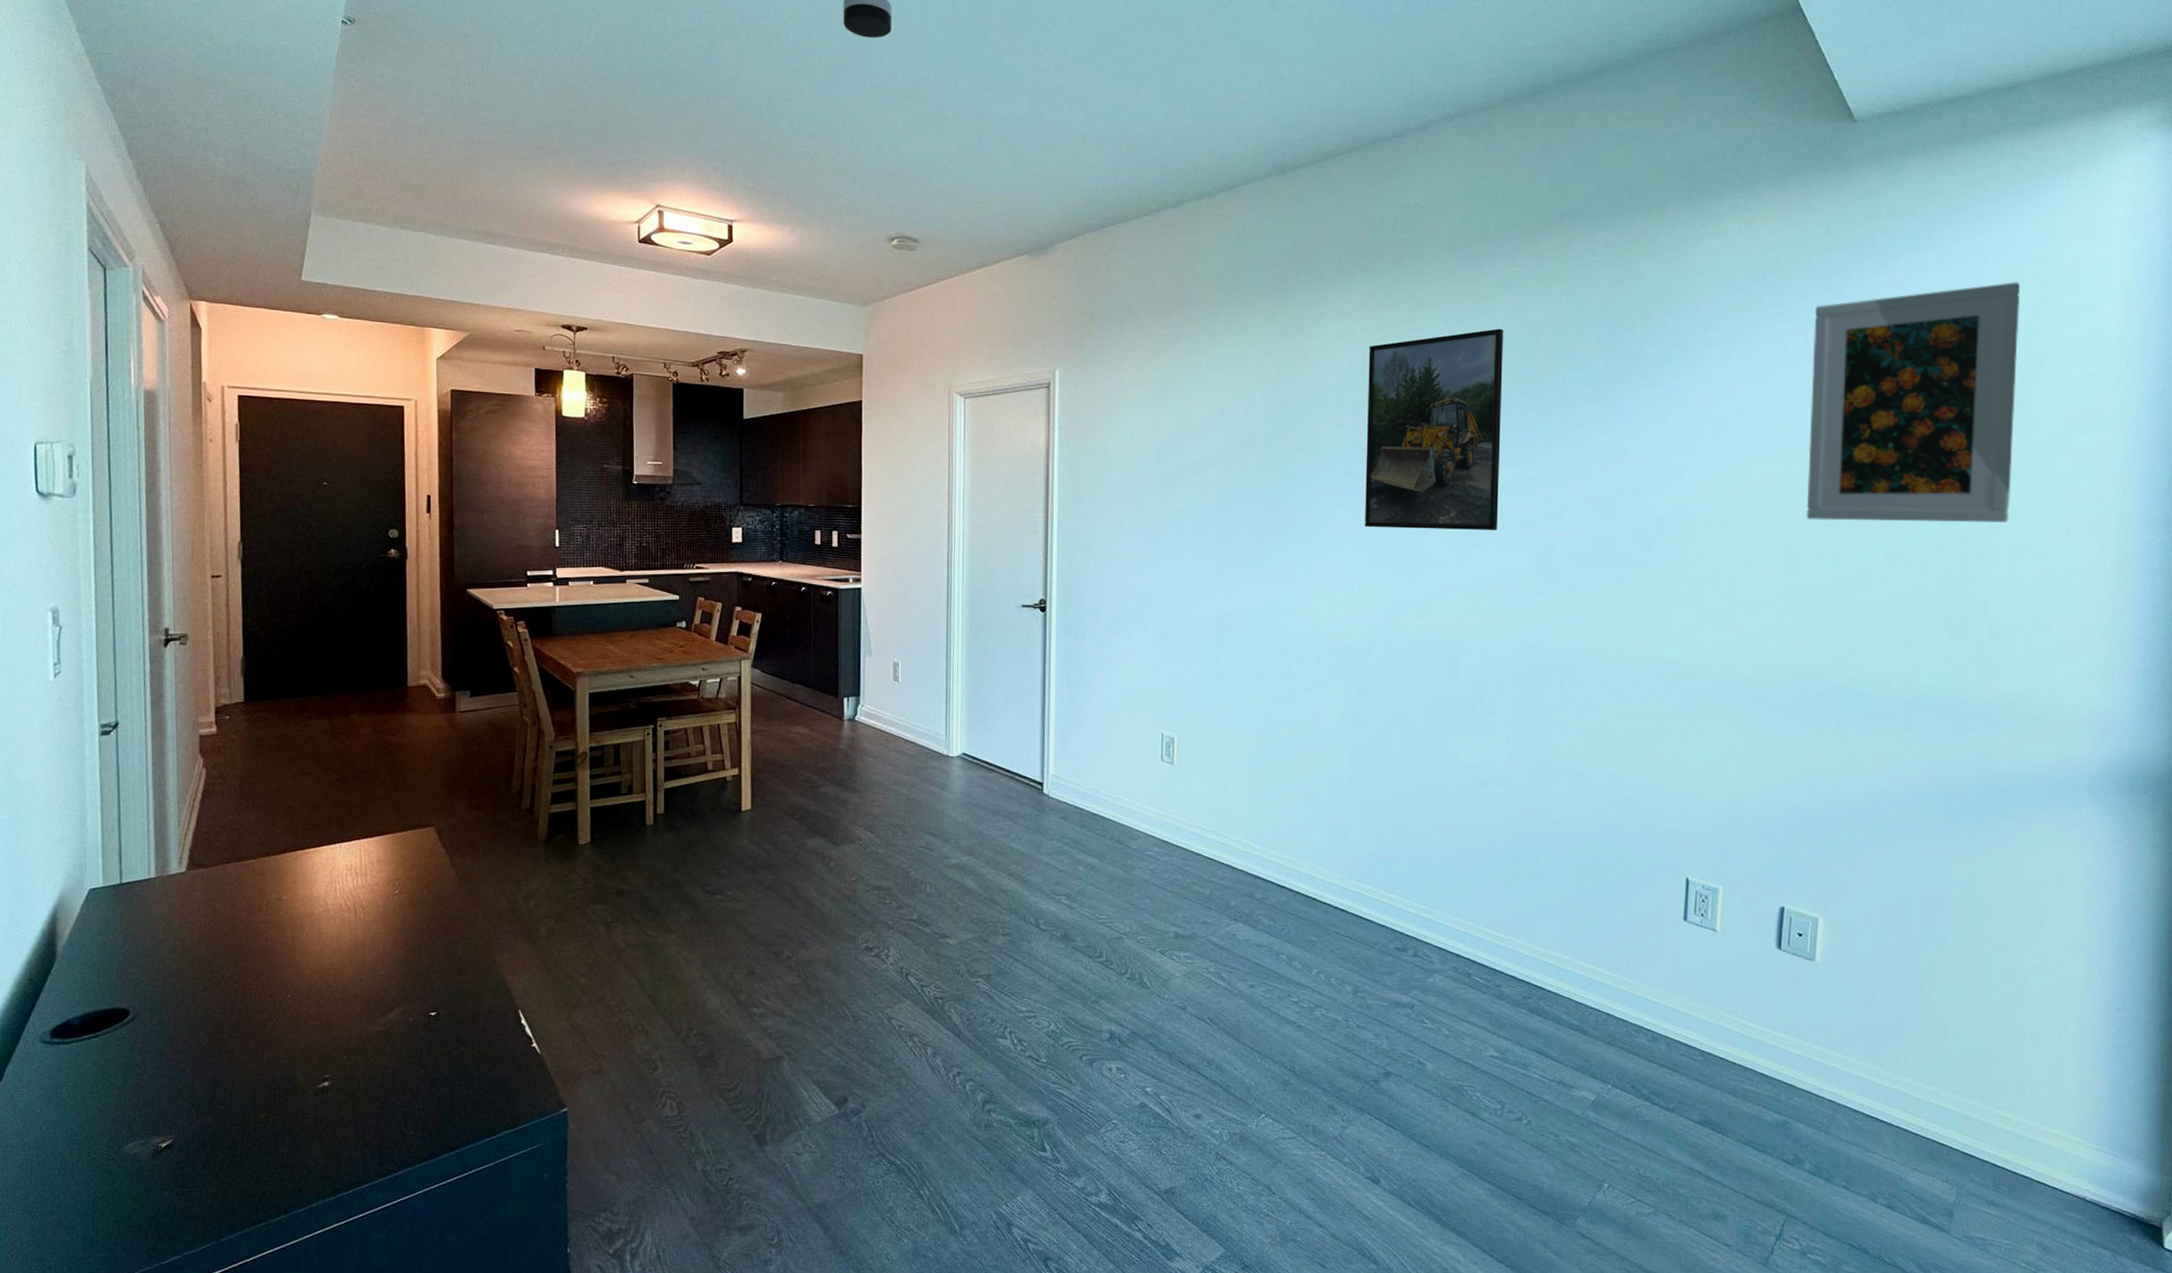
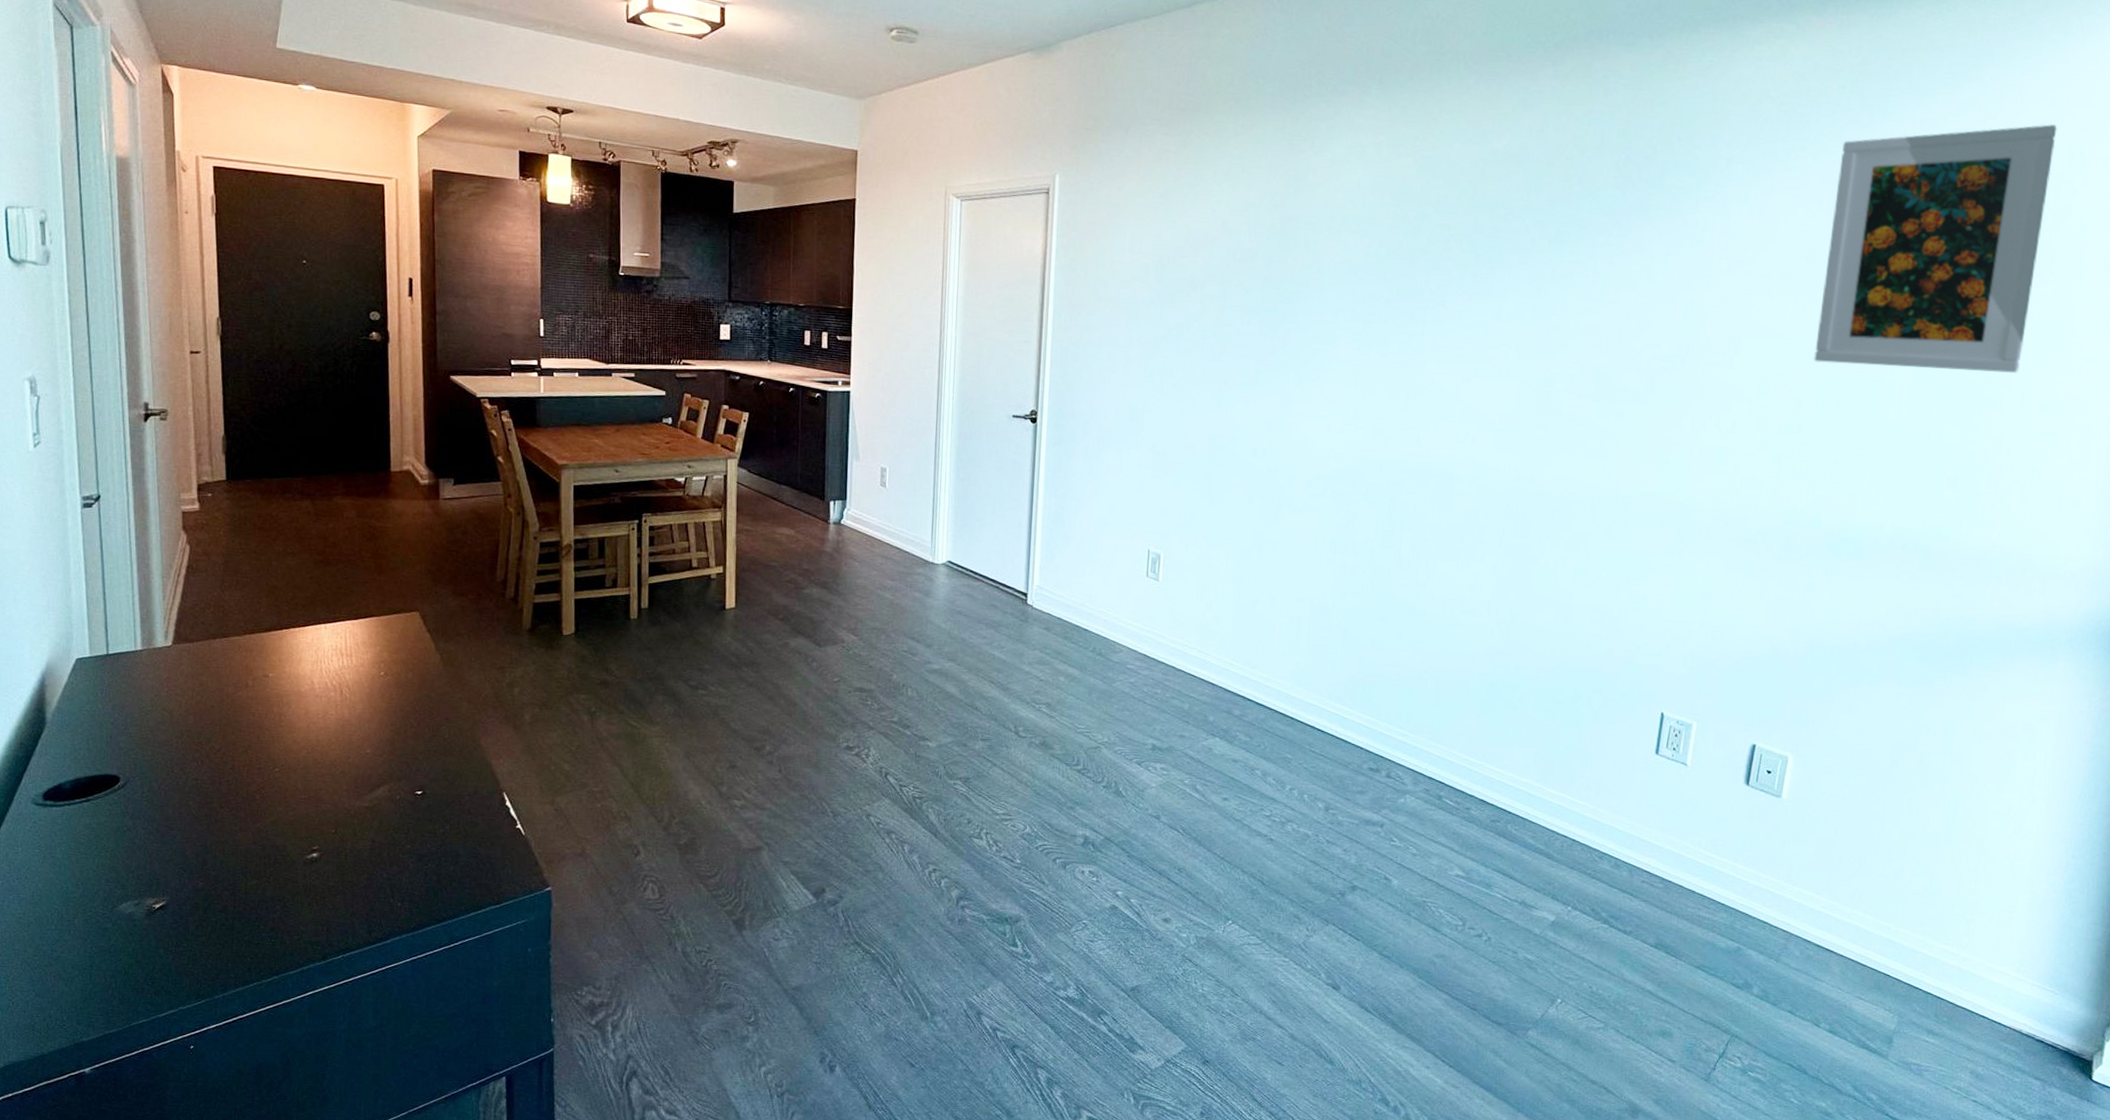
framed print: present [1365,328,1503,530] -> none [1364,151,1519,359]

